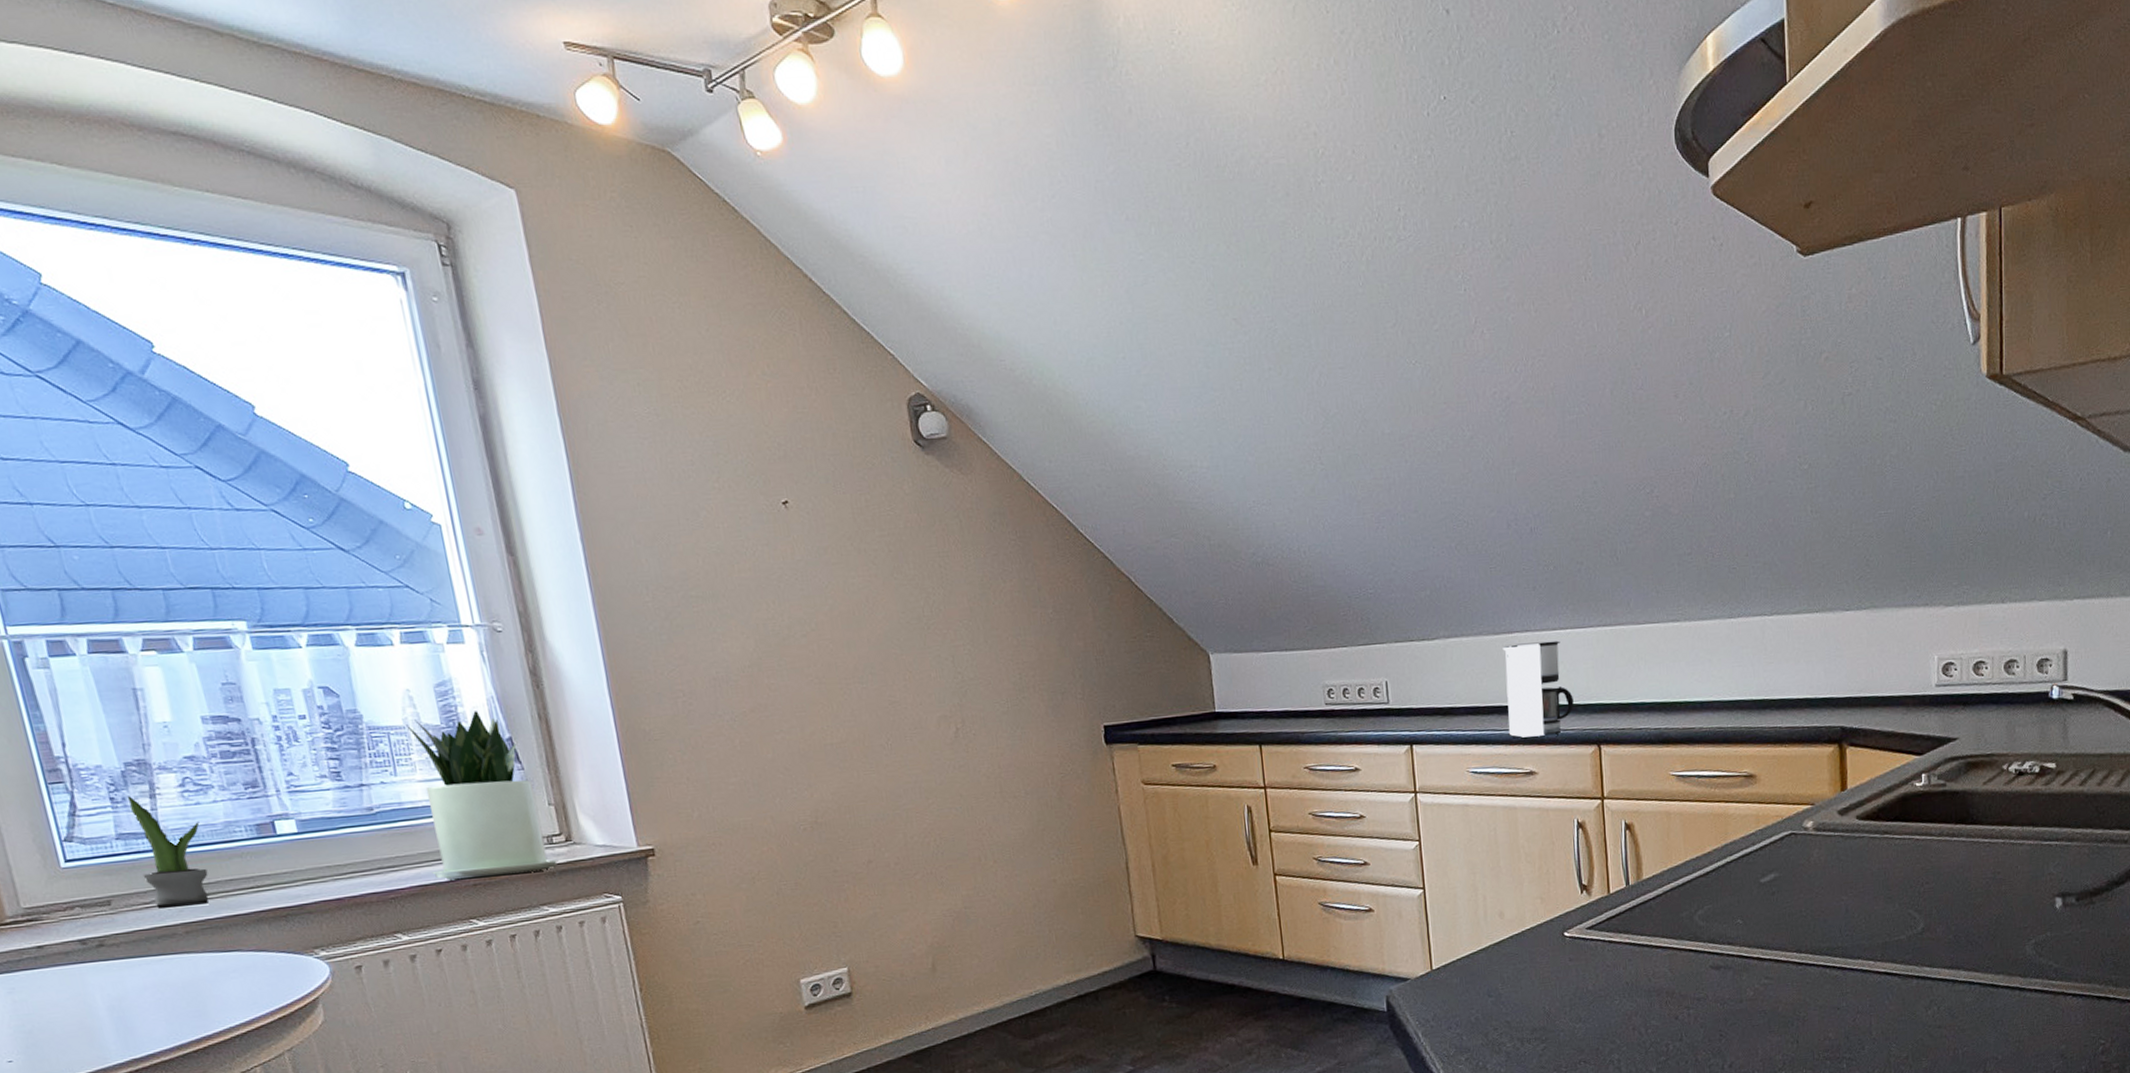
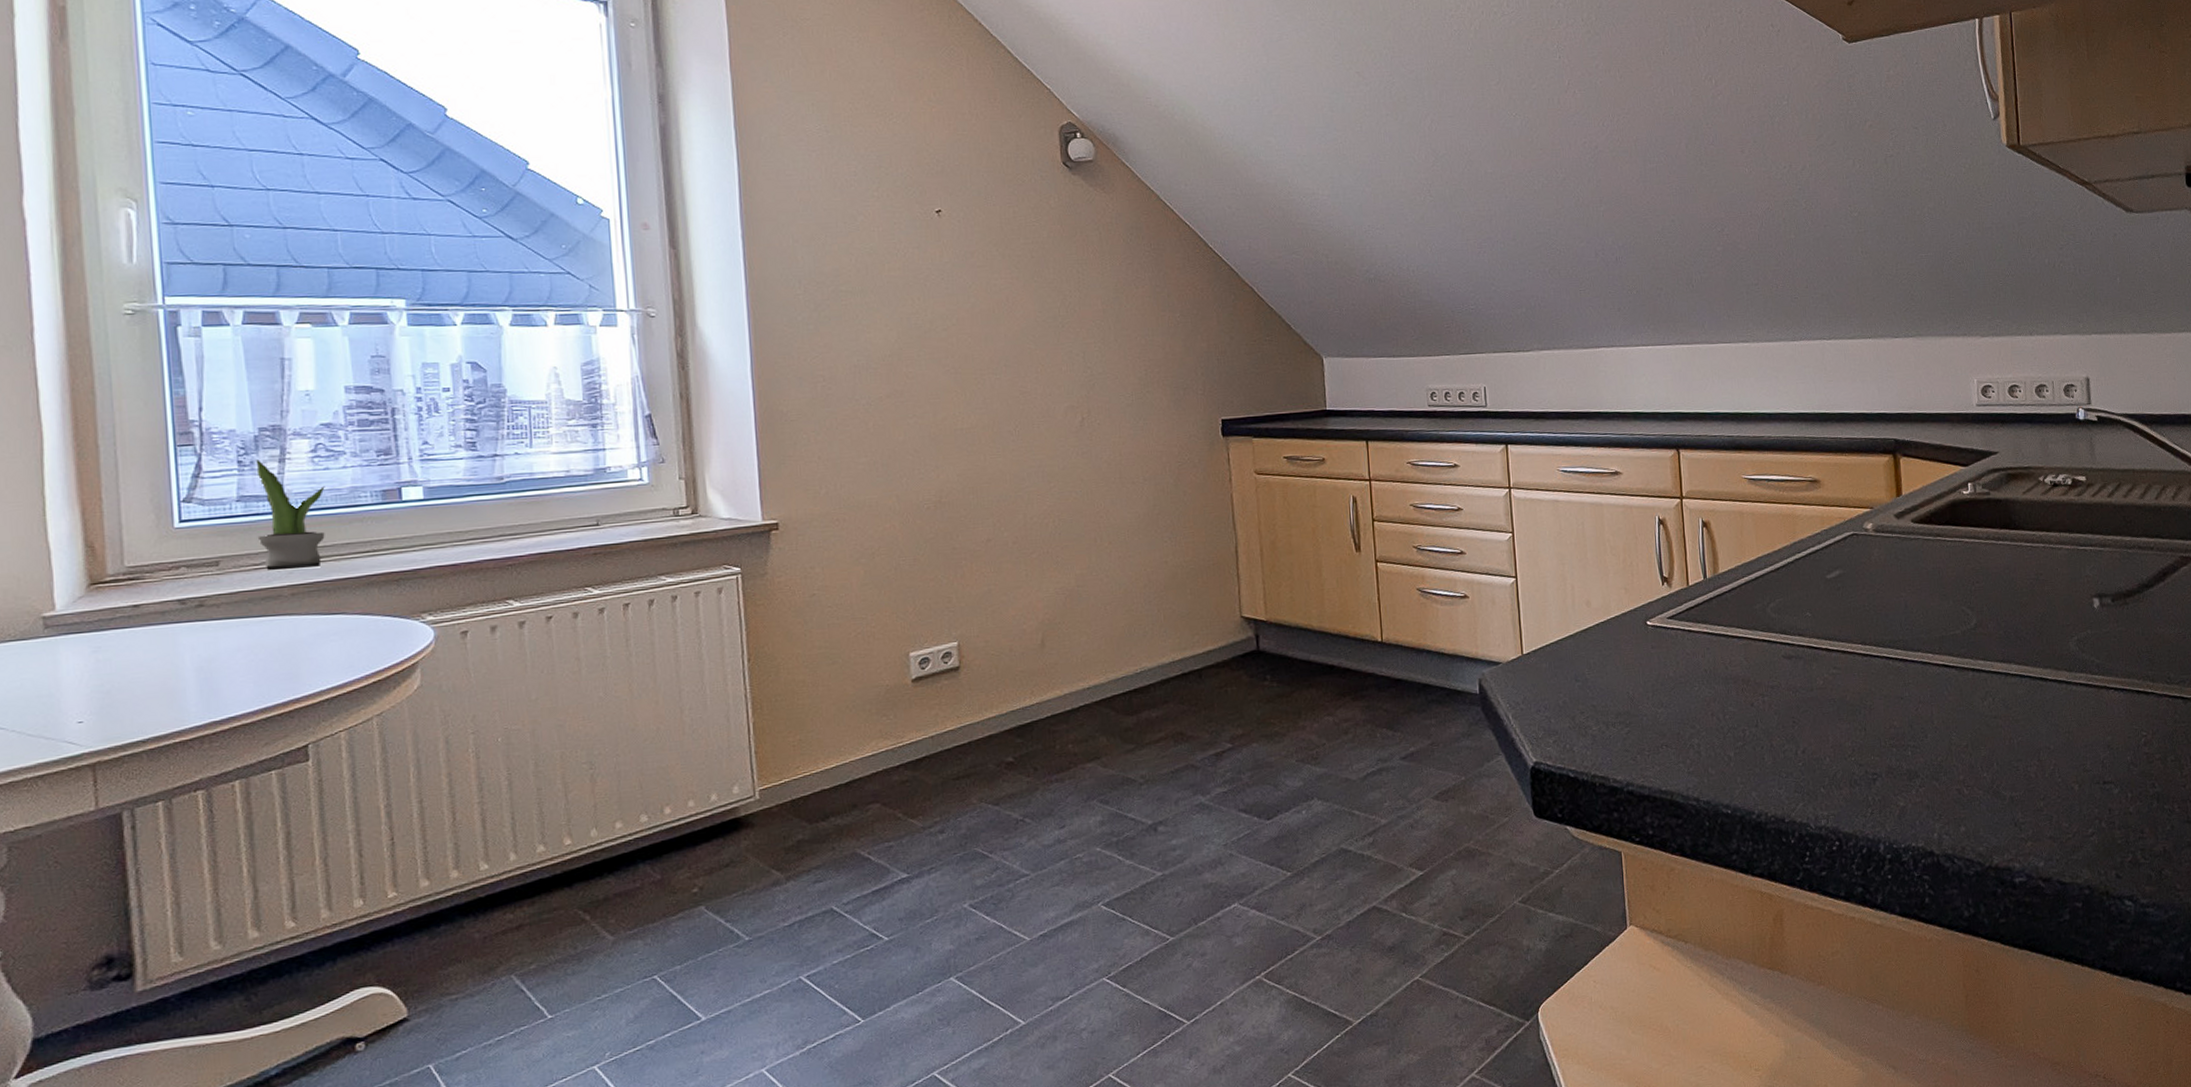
planter: present [406,711,559,880] -> none [548,389,682,549]
coffee maker: present [1502,640,1574,739] -> none [1590,355,1655,442]

